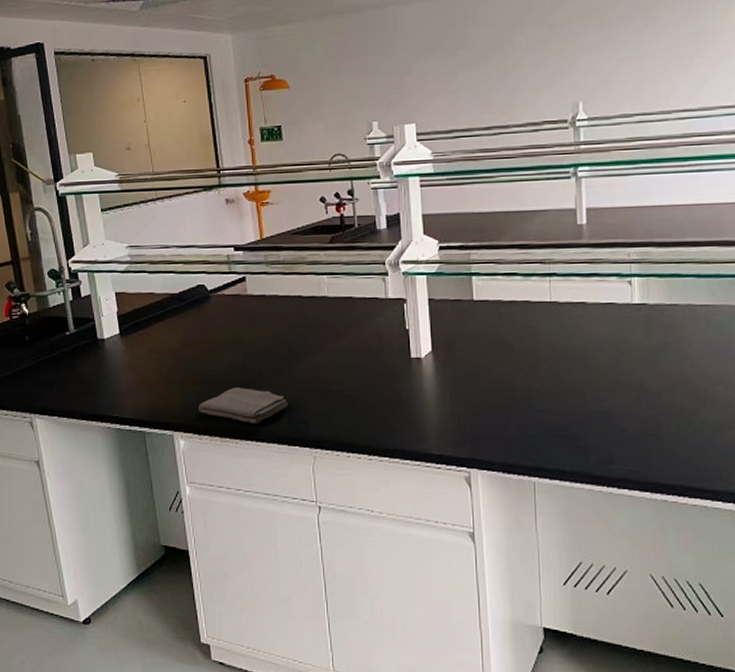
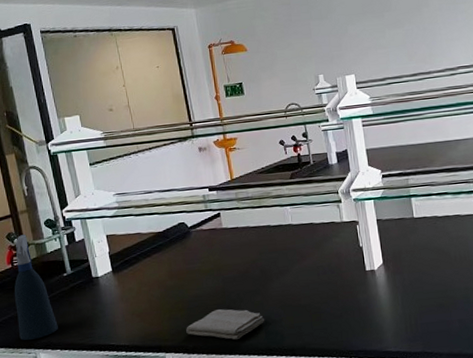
spray bottle: none [11,285,57,404] -> present [14,234,58,341]

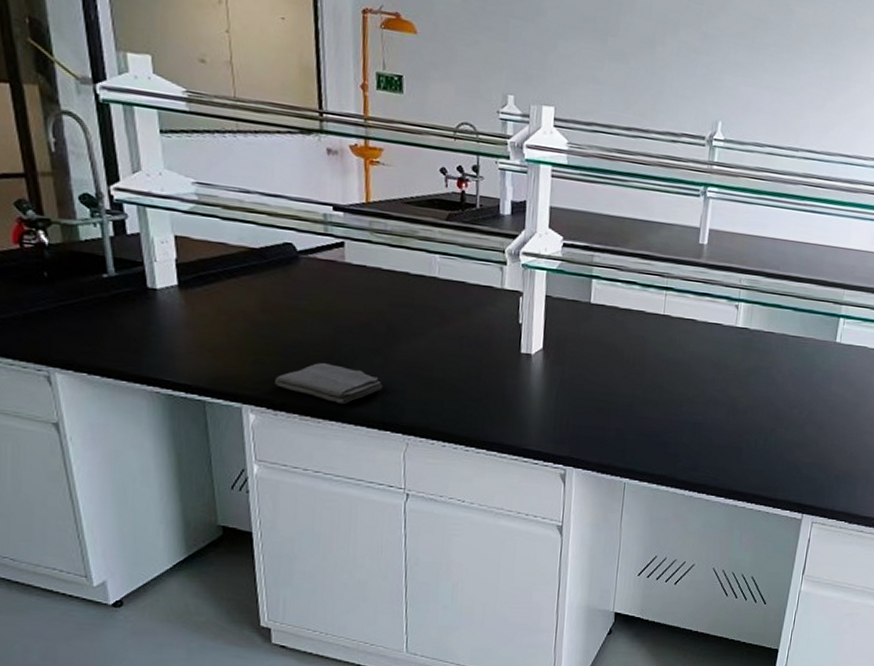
spray bottle: present [14,234,58,341] -> none [20,206,87,354]

